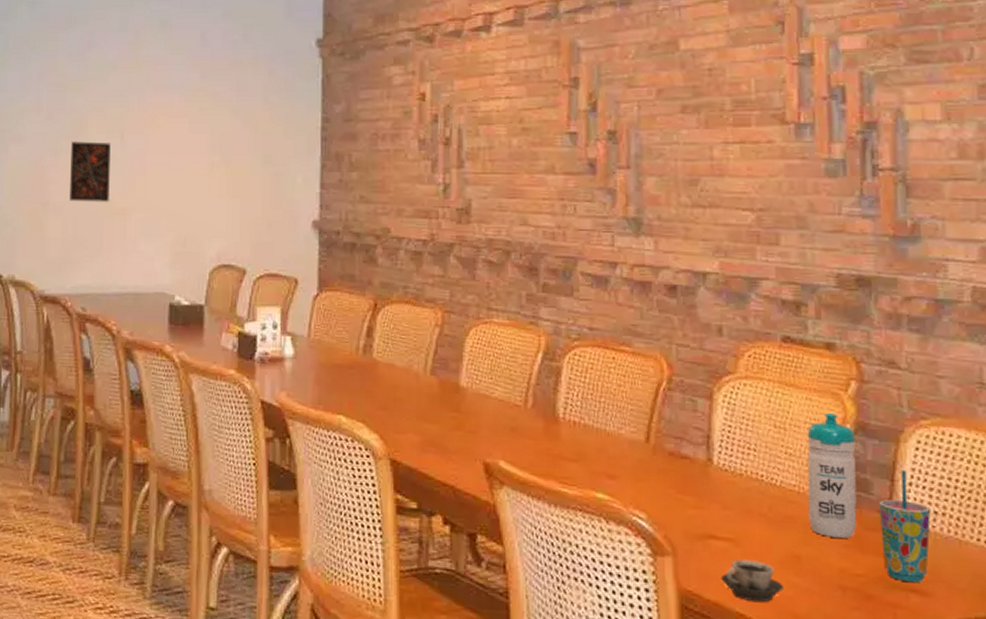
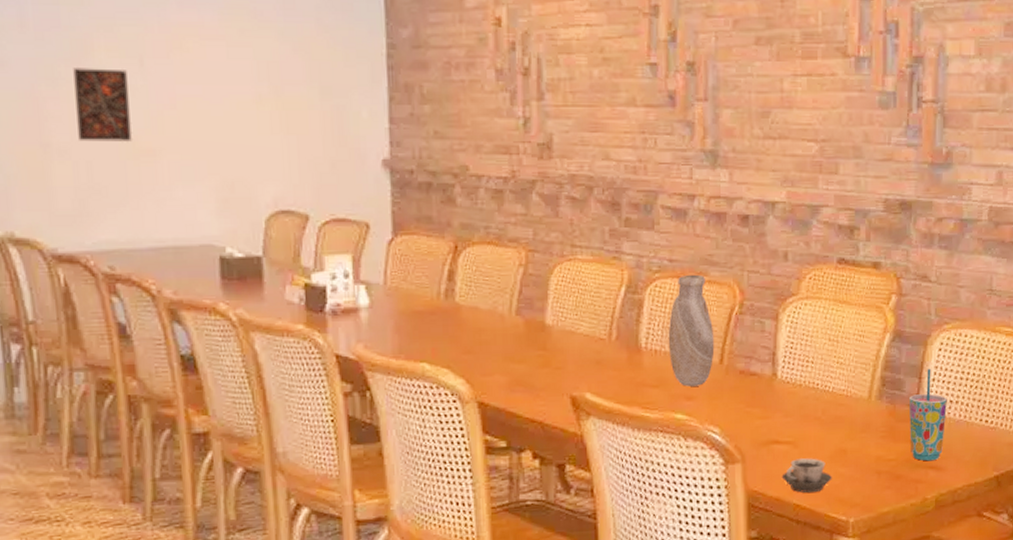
vase: none [588,344,640,465] -> present [668,274,715,387]
water bottle: present [807,412,858,538] -> none [854,324,893,431]

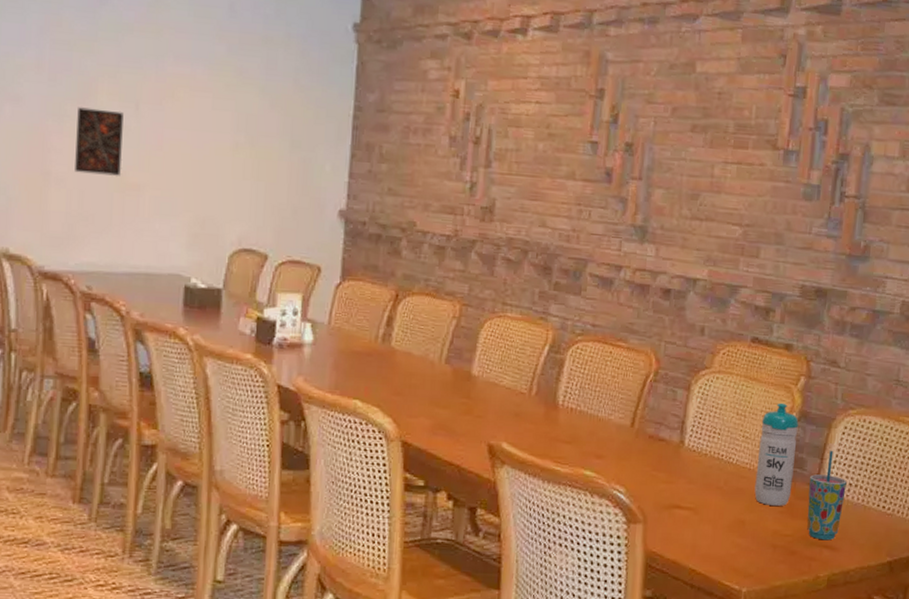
vase: present [668,274,715,387] -> none [584,340,628,446]
cup: present [781,458,832,494] -> none [680,525,729,560]
water bottle: none [854,324,893,431] -> present [754,402,799,506]

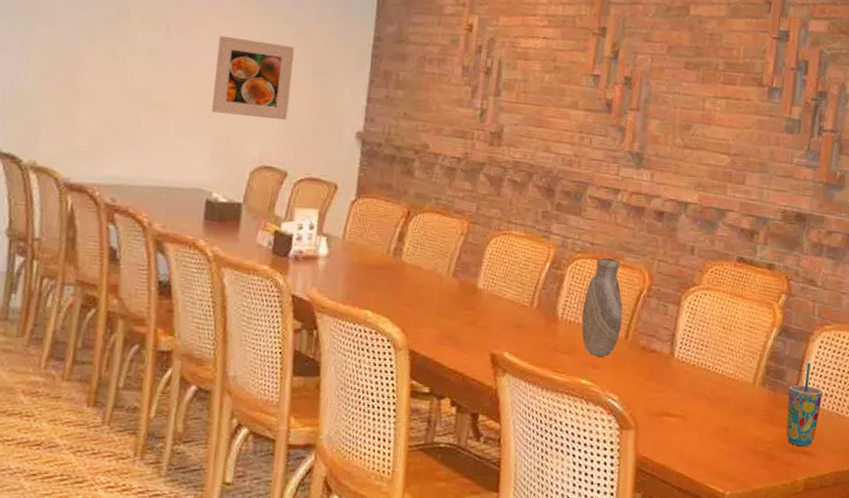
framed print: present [75,107,124,176] -> none [104,30,154,95]
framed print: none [187,110,270,199] -> present [212,35,294,120]
vase: none [584,340,628,446] -> present [581,257,623,357]
water bottle: present [754,402,799,506] -> none [738,318,780,414]

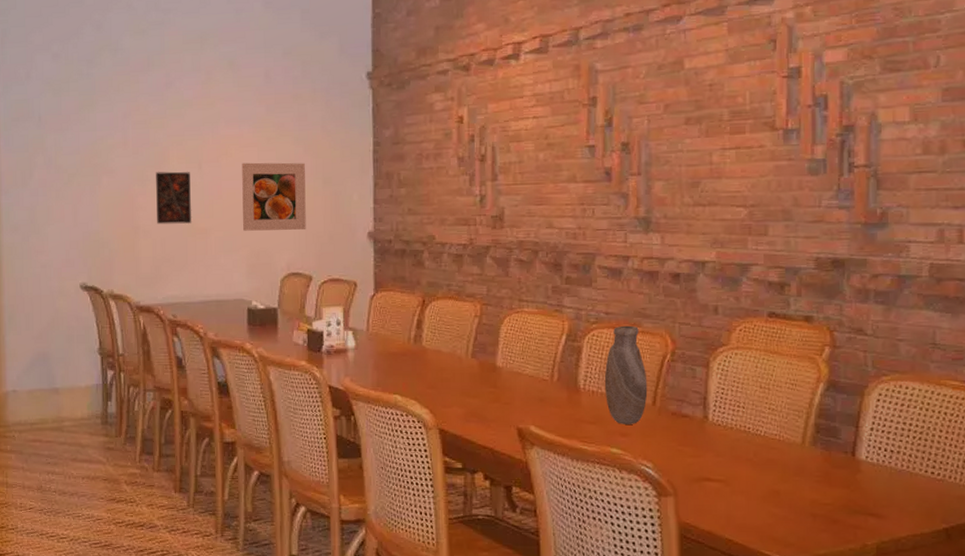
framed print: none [104,30,154,95] -> present [156,171,192,224]
cup: present [786,362,823,447] -> none [846,417,887,508]

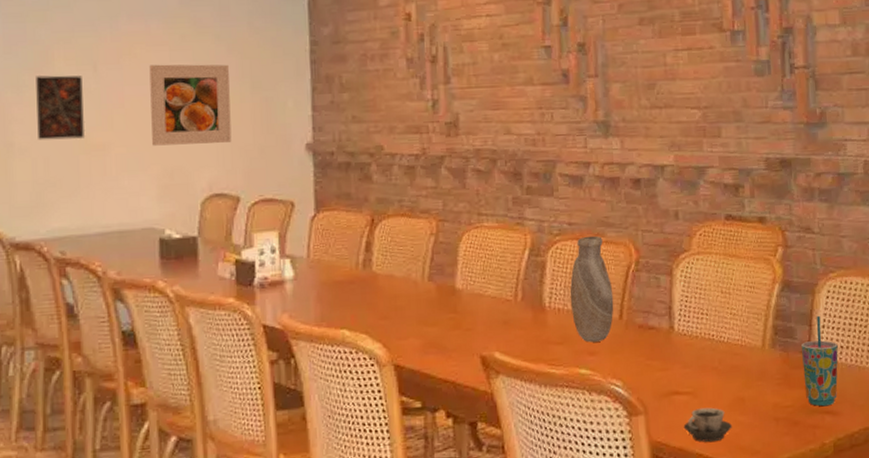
cup: none [713,496,765,530] -> present [683,407,732,443]
cup: none [846,417,887,508] -> present [802,315,838,407]

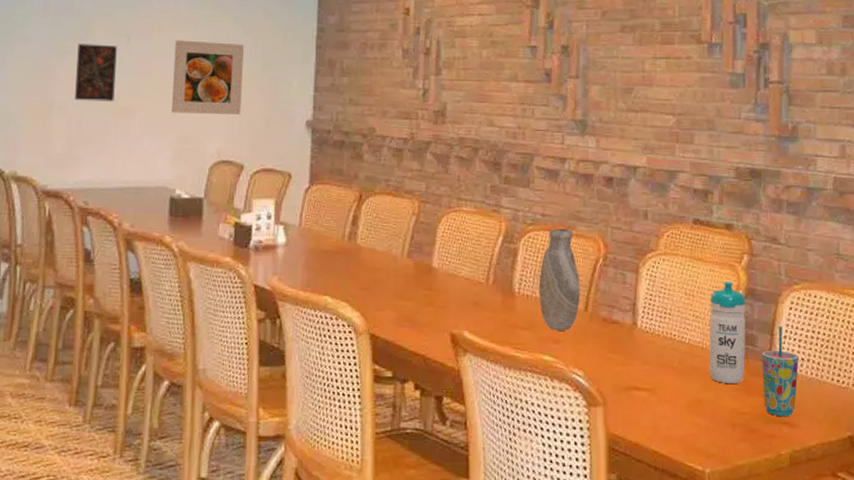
cup: present [683,407,732,443] -> none [640,406,688,441]
water bottle: none [746,275,786,379] -> present [709,281,746,383]

